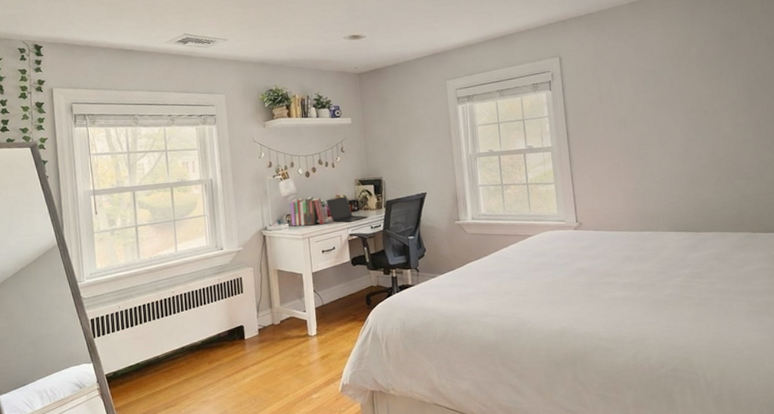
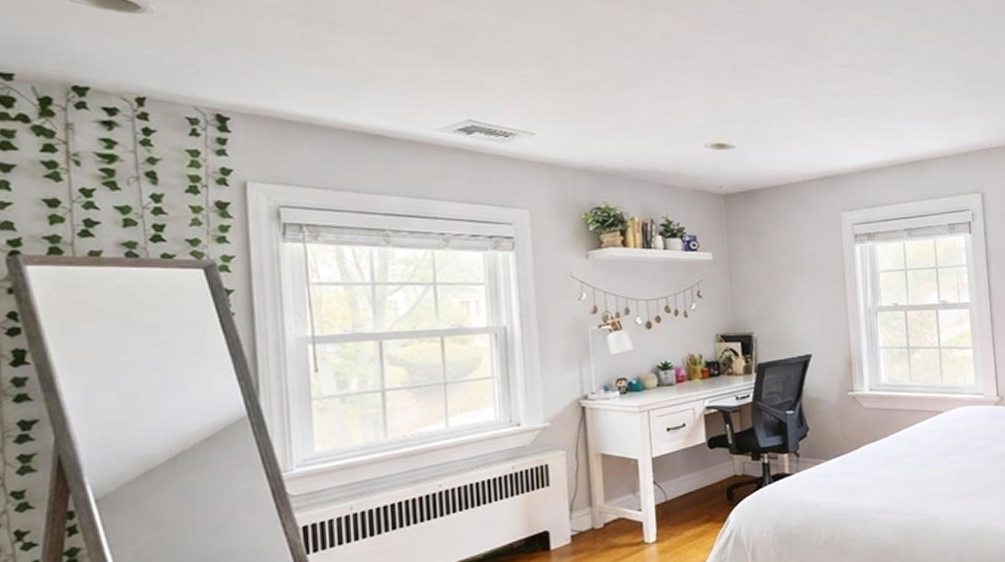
books: present [289,196,327,227] -> none [620,355,675,395]
laptop: present [326,196,368,223] -> none [675,356,732,392]

